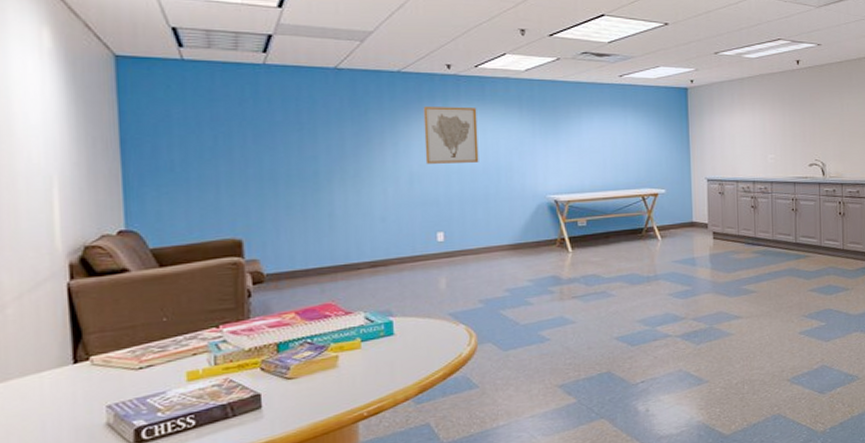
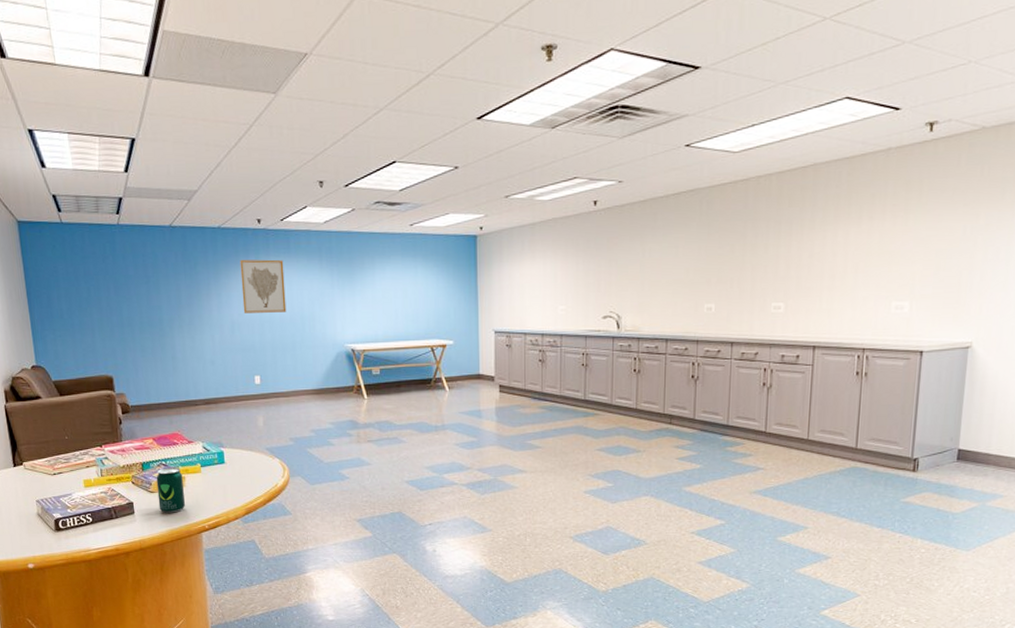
beverage can: none [297,345,338,403] -> present [156,467,186,513]

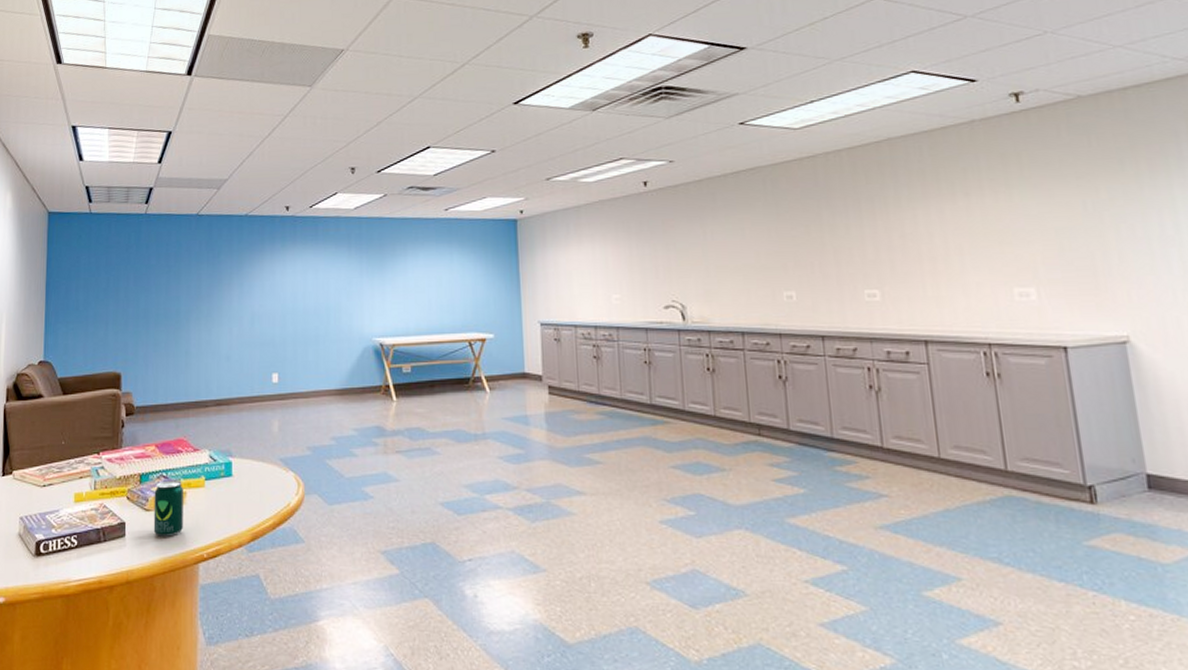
wall art: present [240,259,287,313] -> none [265,247,311,304]

